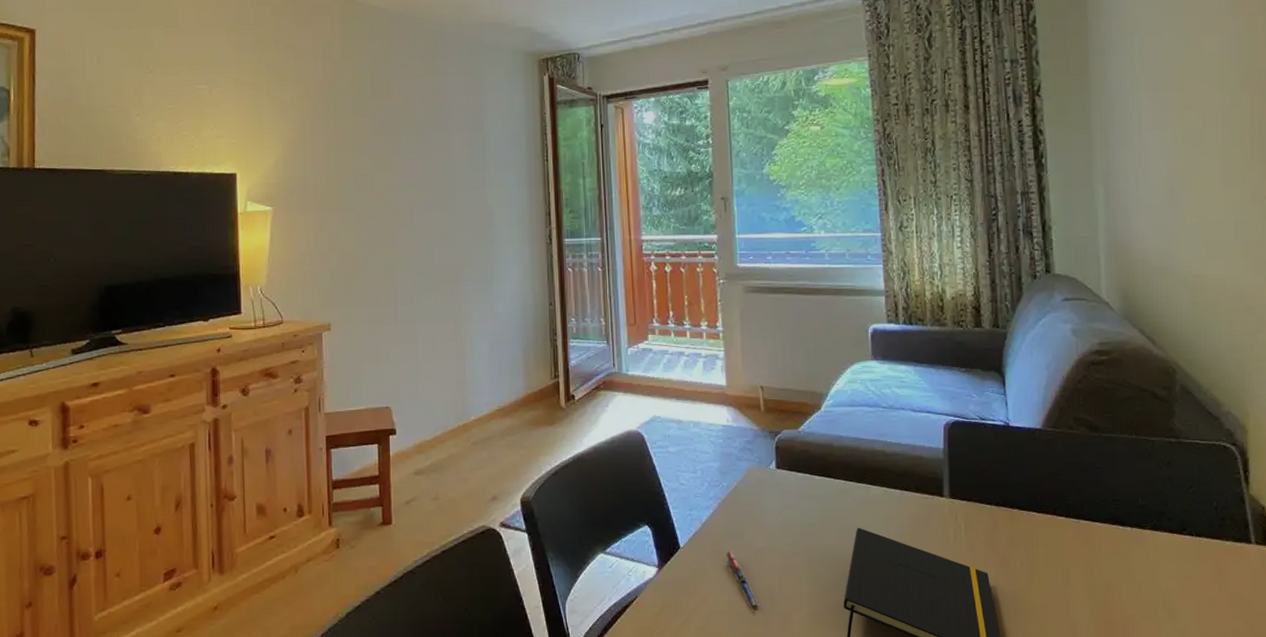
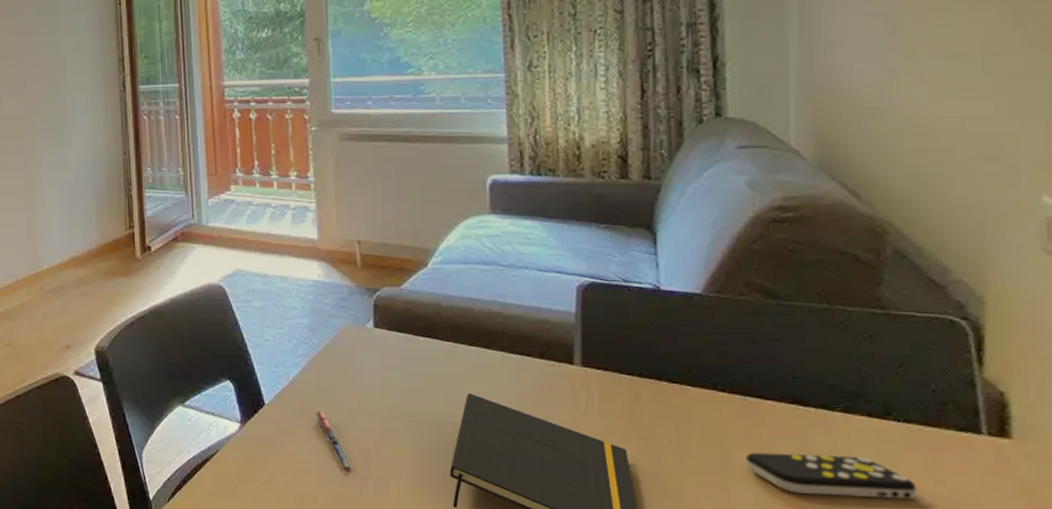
remote control: none [1081,568,1208,605] -> present [746,452,917,499]

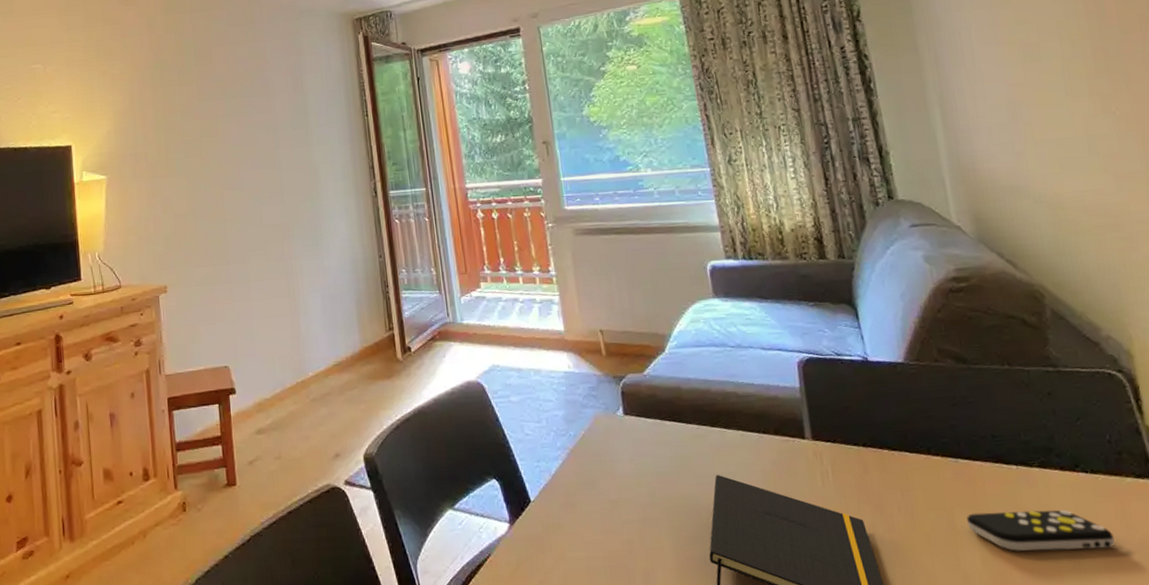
pen: present [314,411,353,469] -> none [578,504,620,563]

